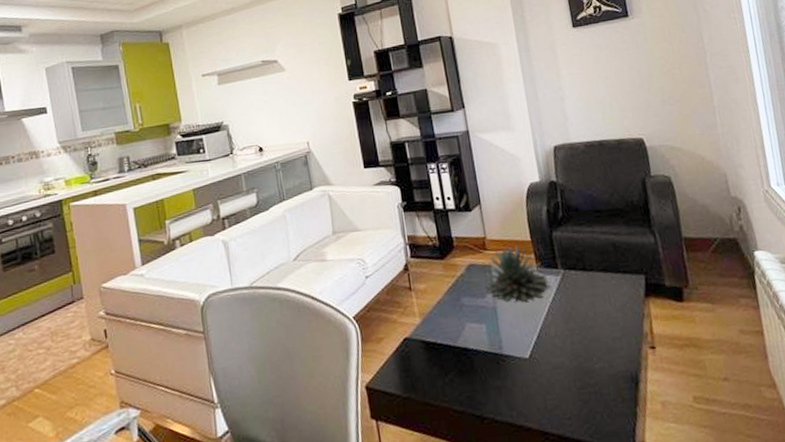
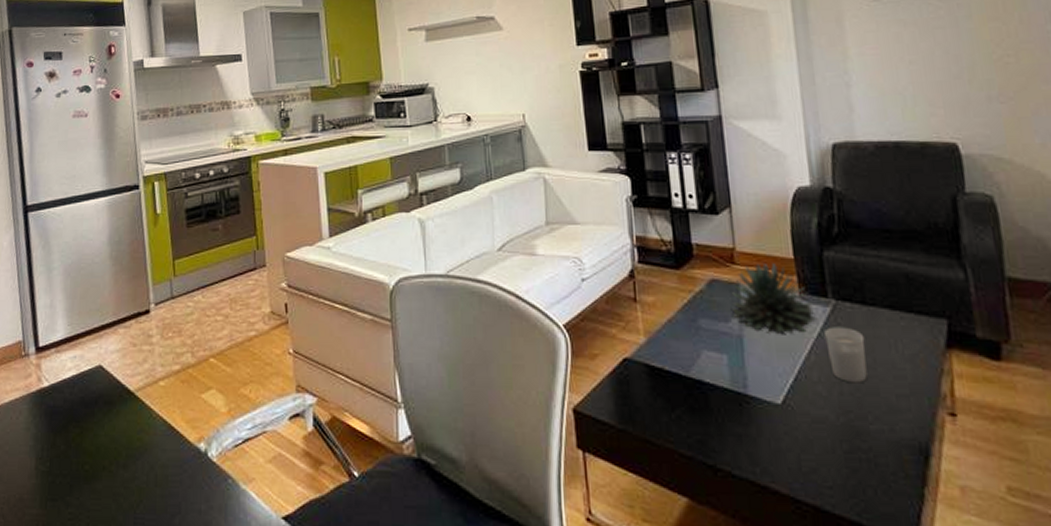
candle holder: none [557,290,591,334] -> present [824,327,868,384]

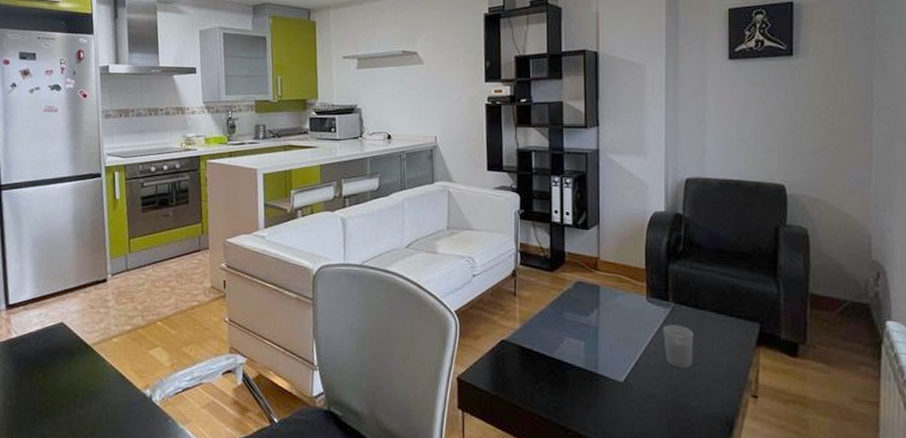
succulent plant: present [731,263,818,333] -> none [592,271,659,327]

